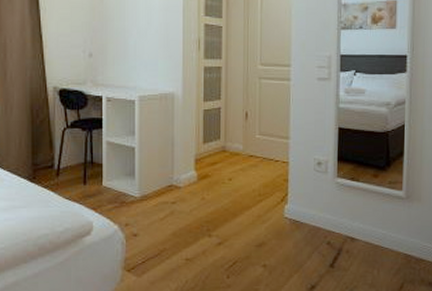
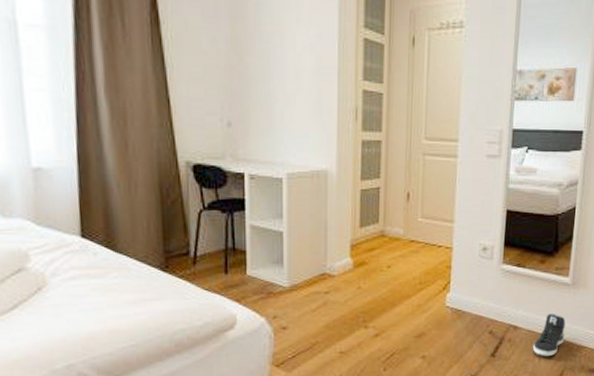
sneaker: none [370,225,402,268] -> present [532,313,566,356]

